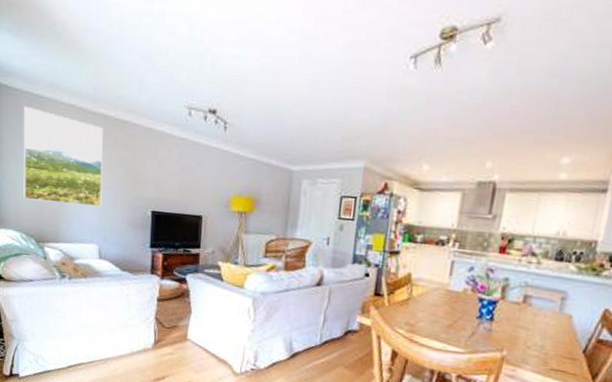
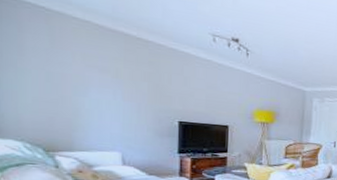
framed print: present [23,105,103,207] -> none [24,16,125,117]

